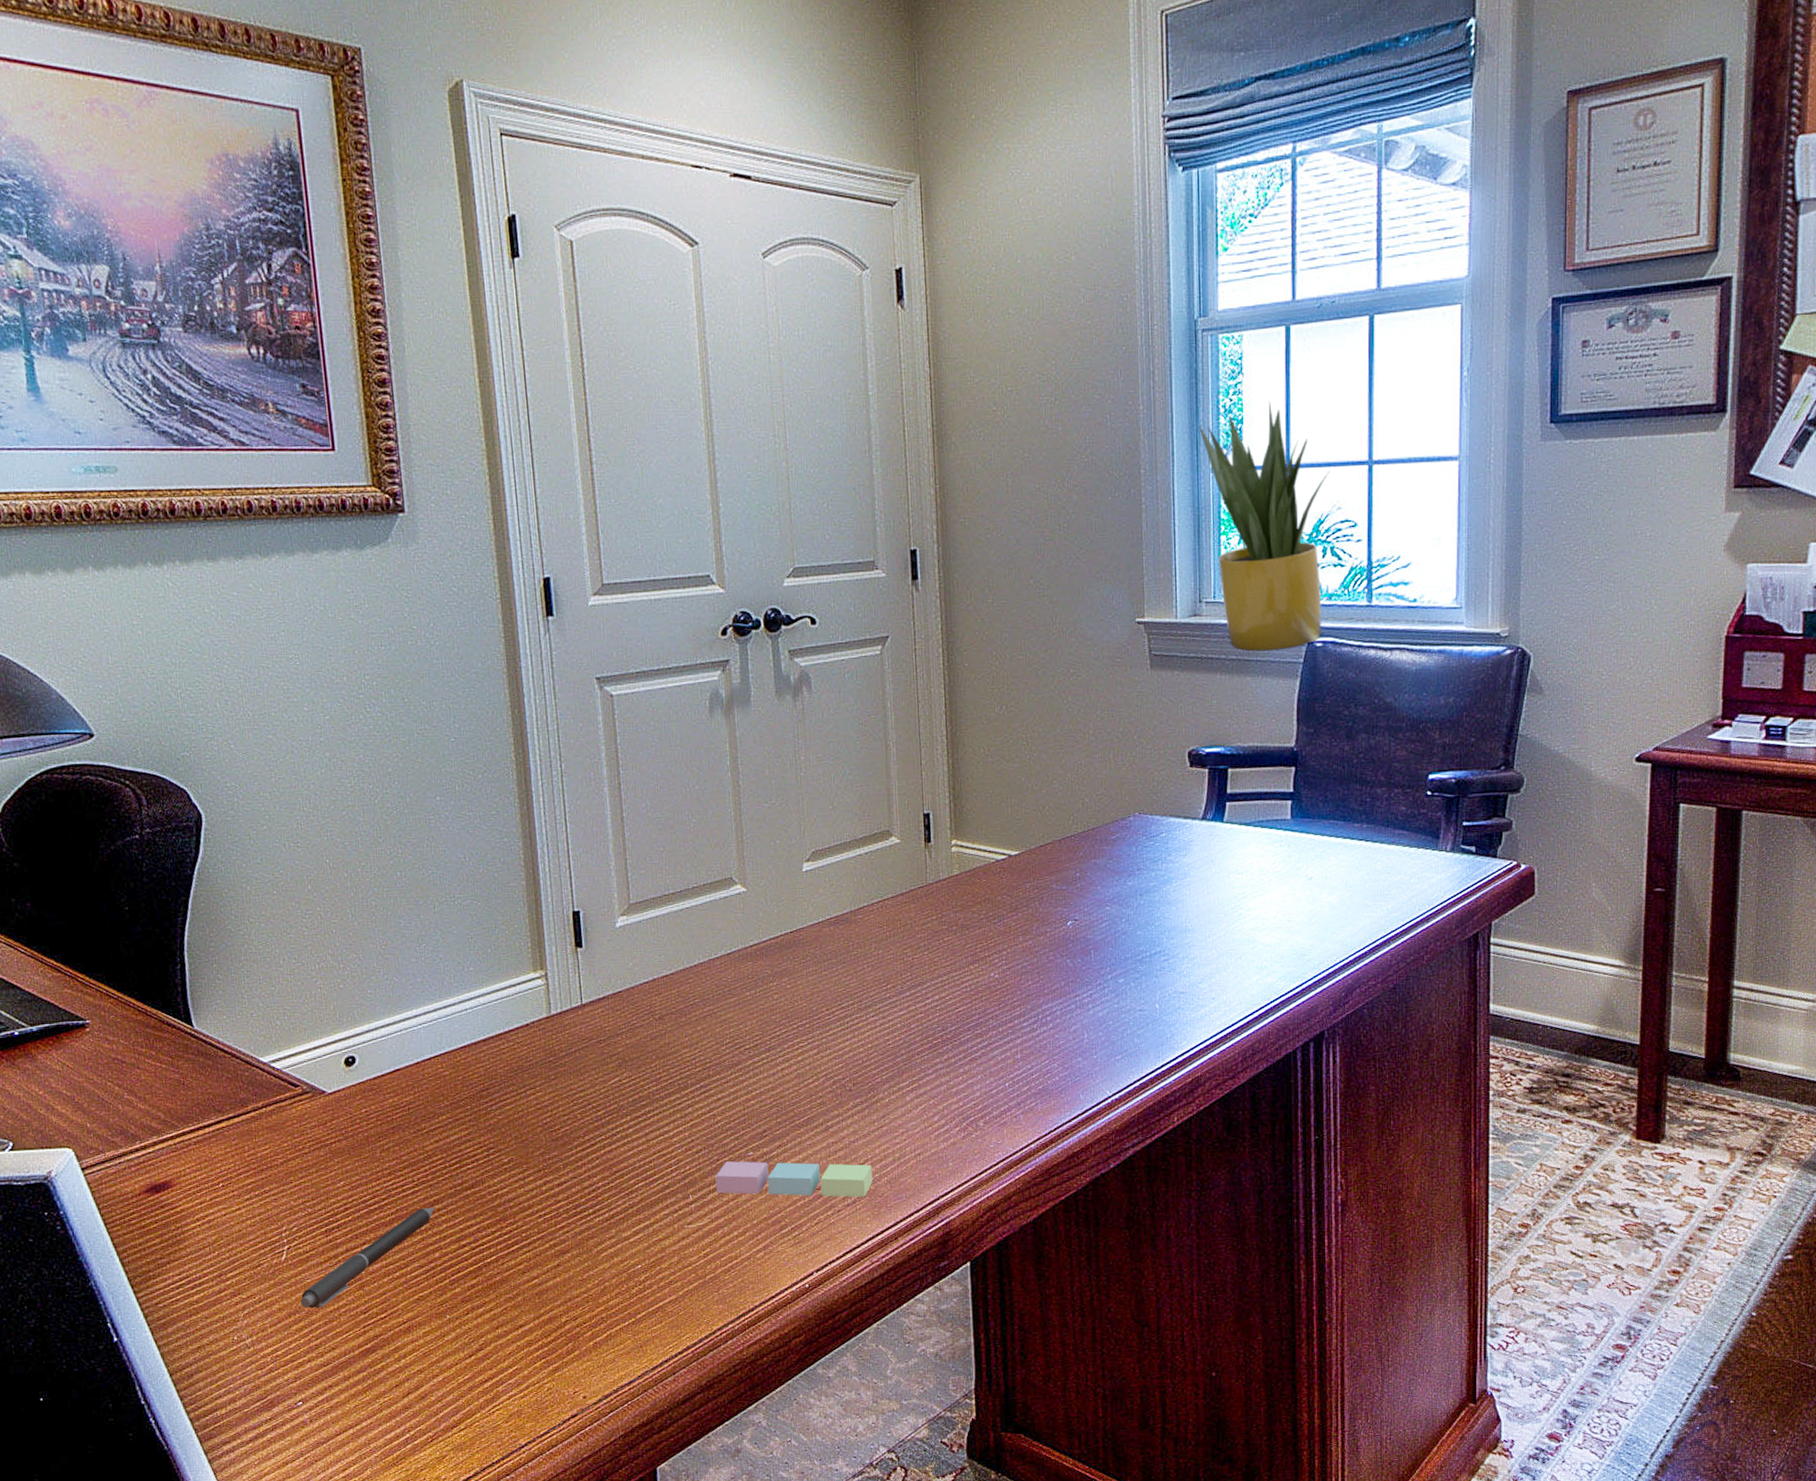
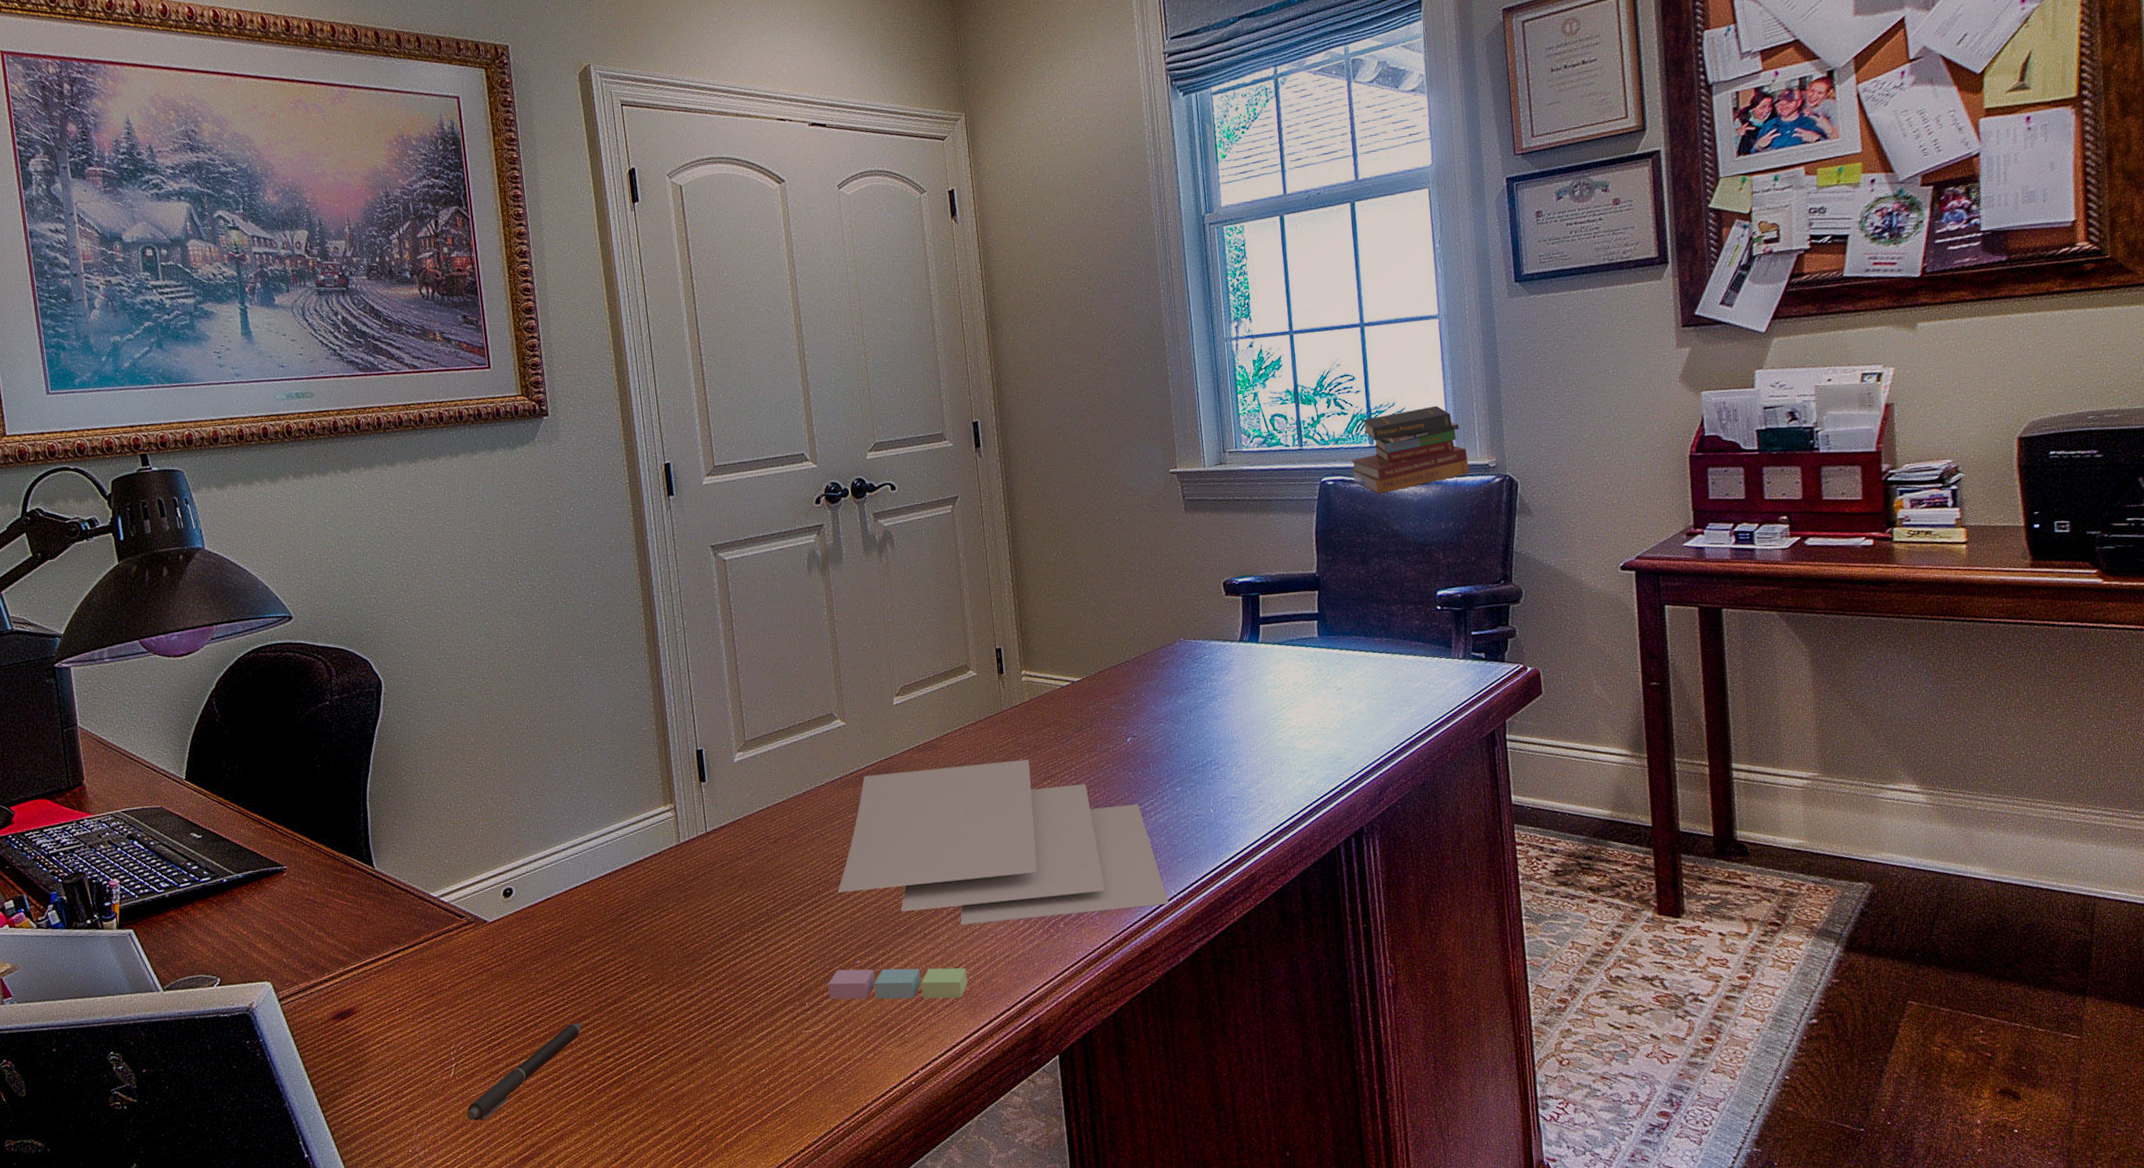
papers: none [730,939,1103,1119] -> present [837,759,1169,925]
planter: present [1199,401,1331,652] -> none [1212,279,1332,493]
books: none [1344,562,1478,660] -> present [1351,405,1470,494]

